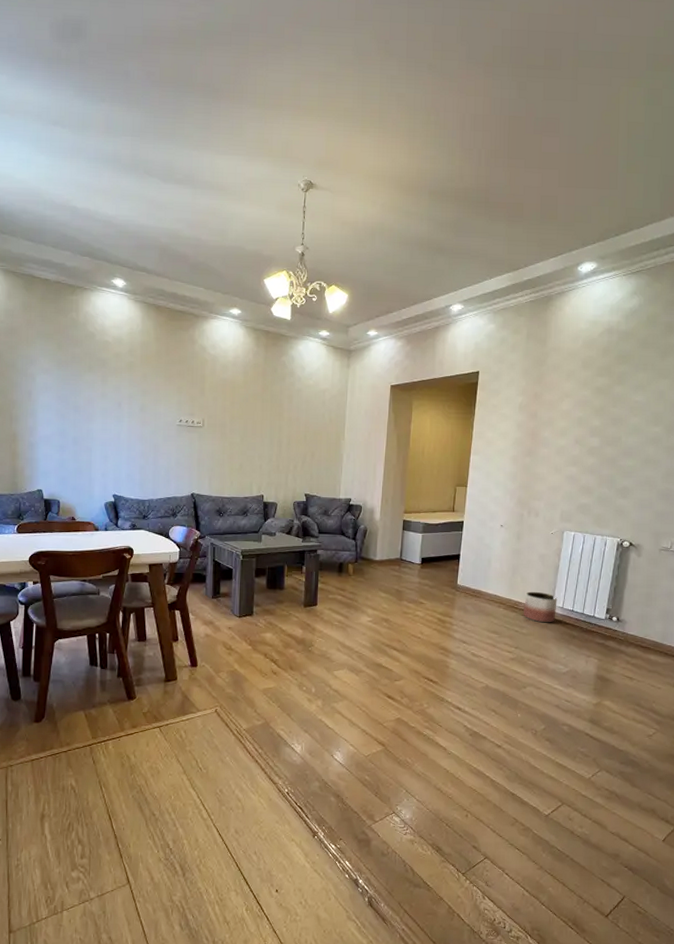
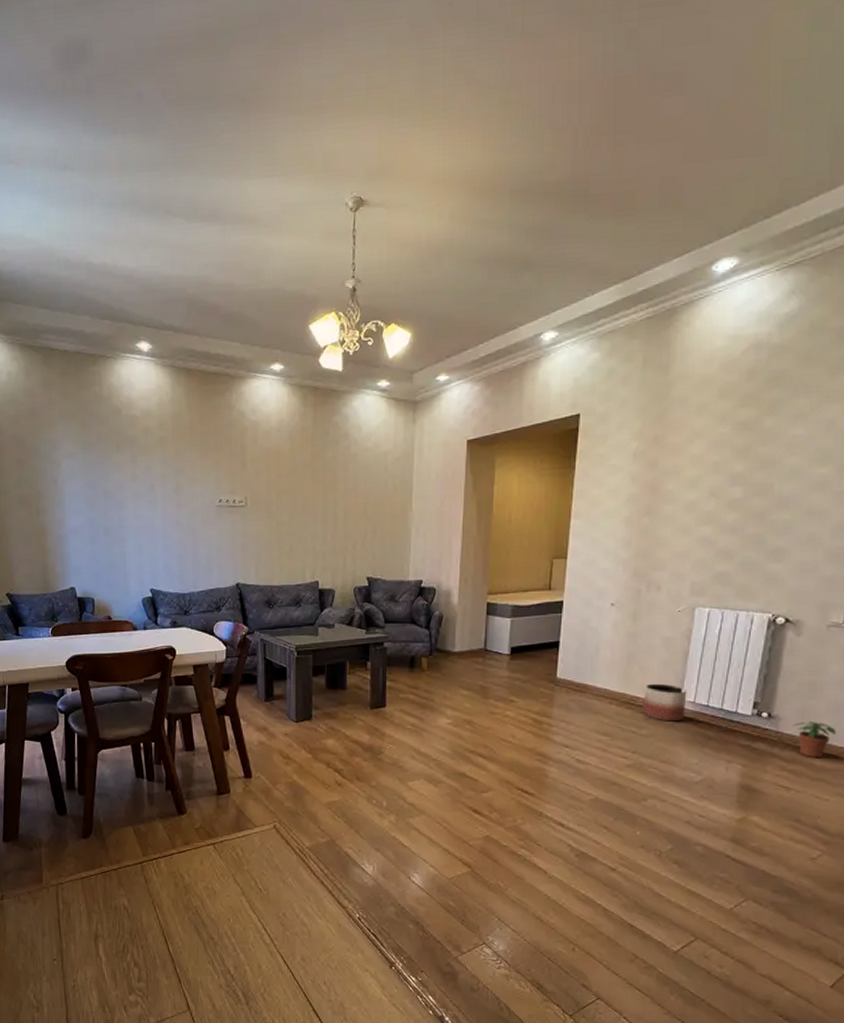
potted plant: none [635,624,666,655] -> present [792,721,837,758]

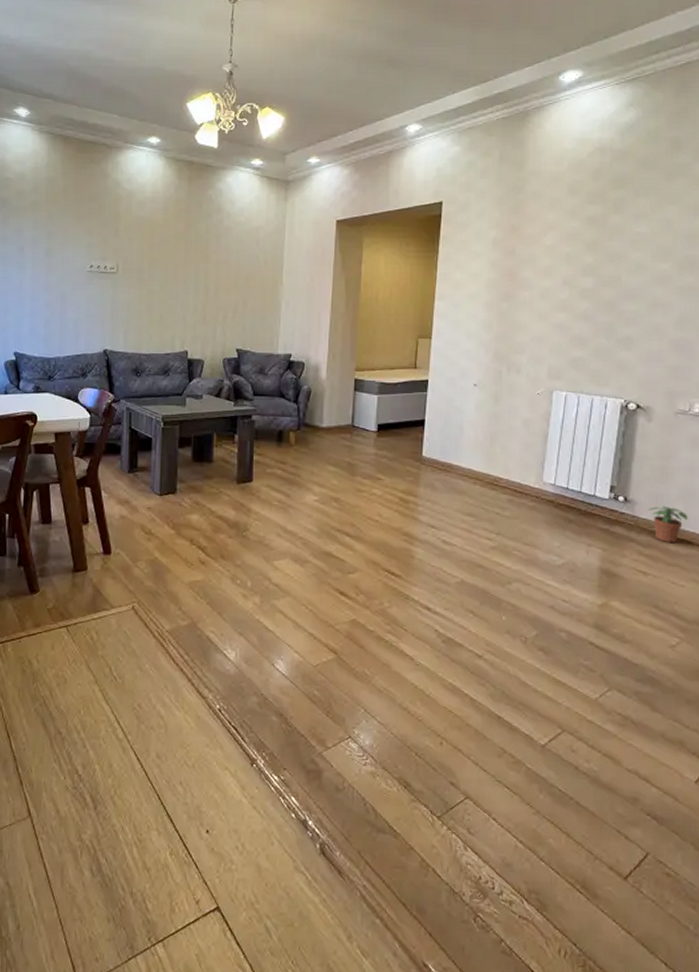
planter: present [641,683,687,722] -> none [505,464,548,504]

